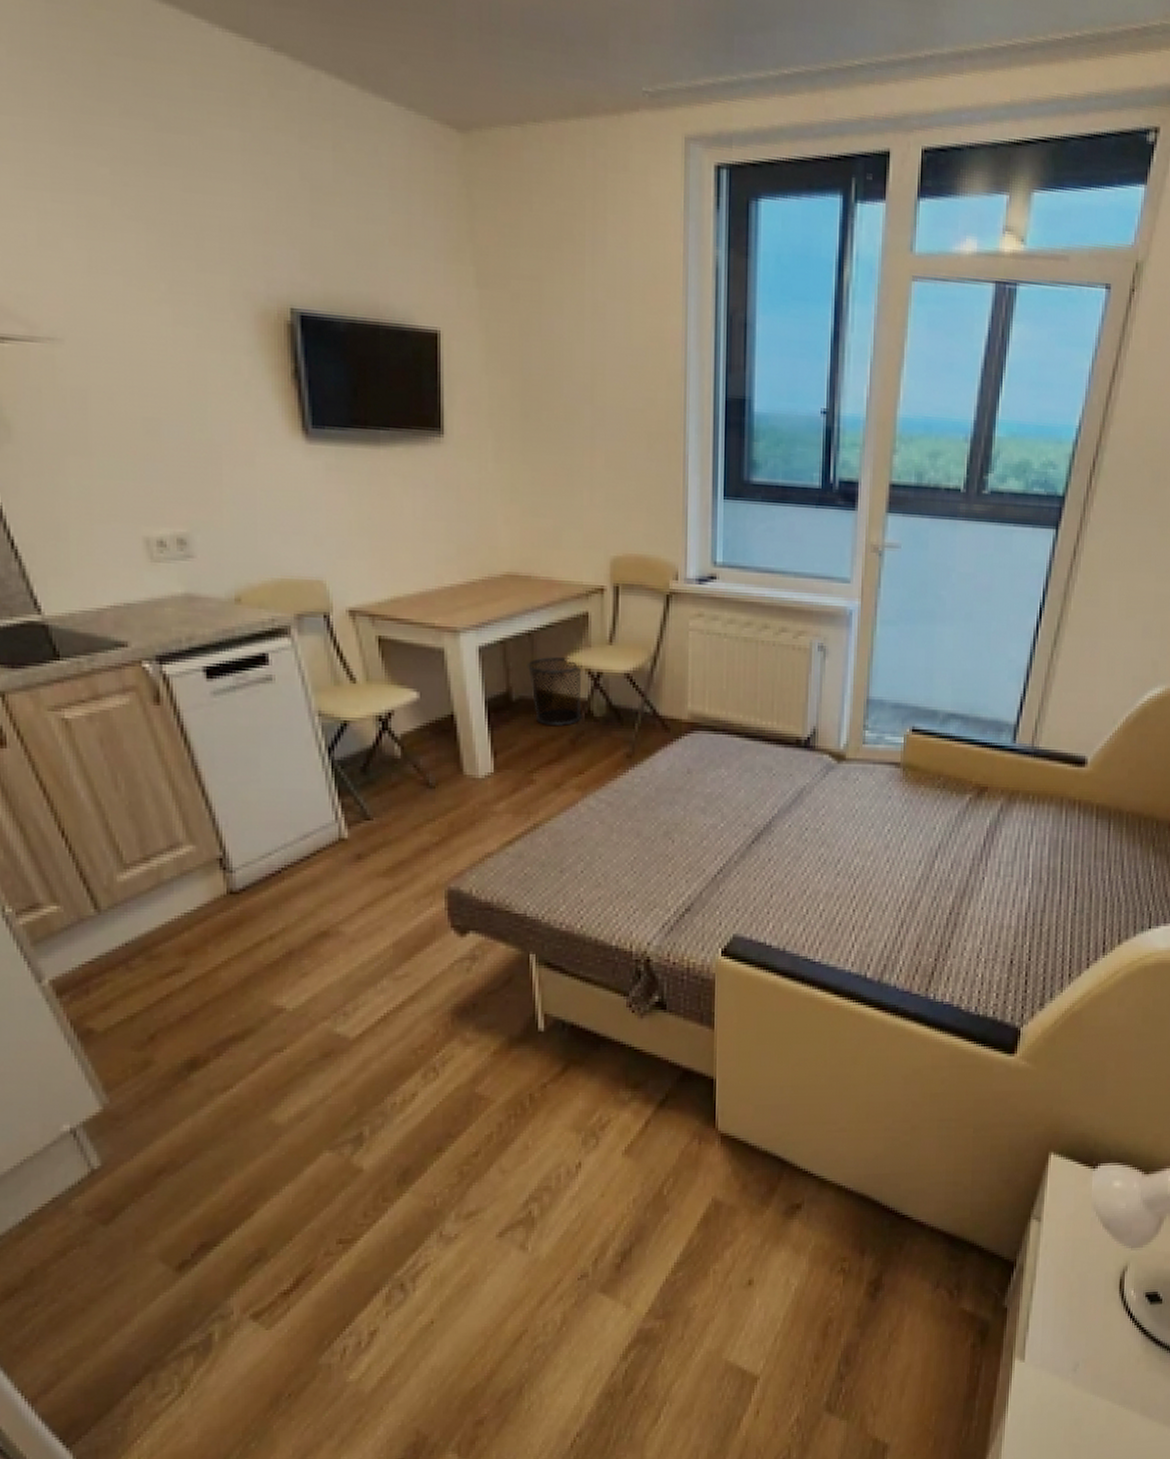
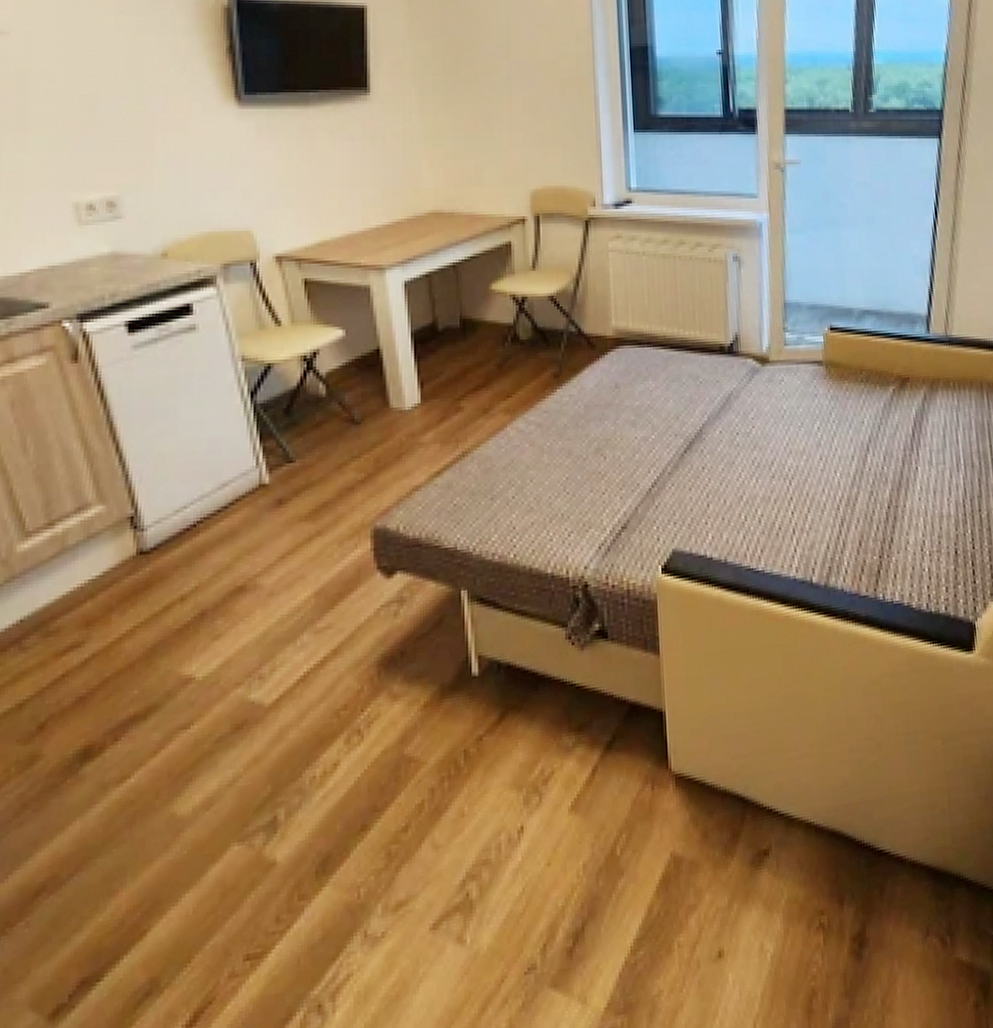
waste bin: present [526,657,582,727] -> none [452,286,508,352]

